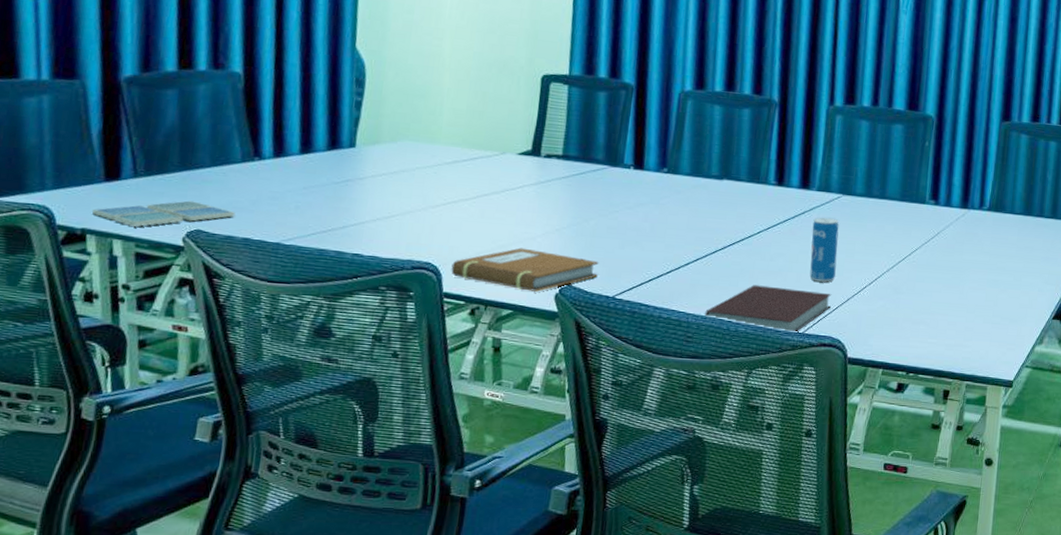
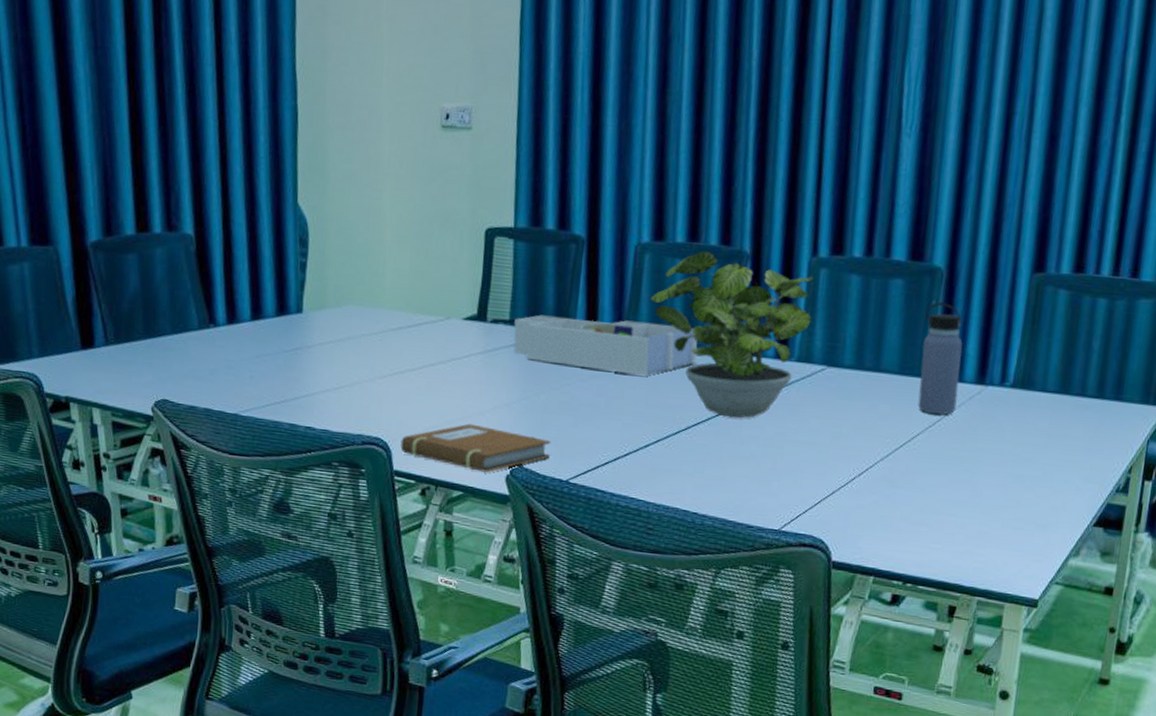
drink coaster: present [91,200,236,227] -> none [72,369,196,395]
desk organizer: none [565,151,733,204] -> present [513,315,697,376]
potted plant: none [692,98,830,239] -> present [650,250,813,418]
notebook: present [705,285,832,332] -> none [667,472,814,529]
beverage can: present [809,217,839,282] -> none [787,393,823,471]
water bottle: none [916,143,950,233] -> present [917,302,963,415]

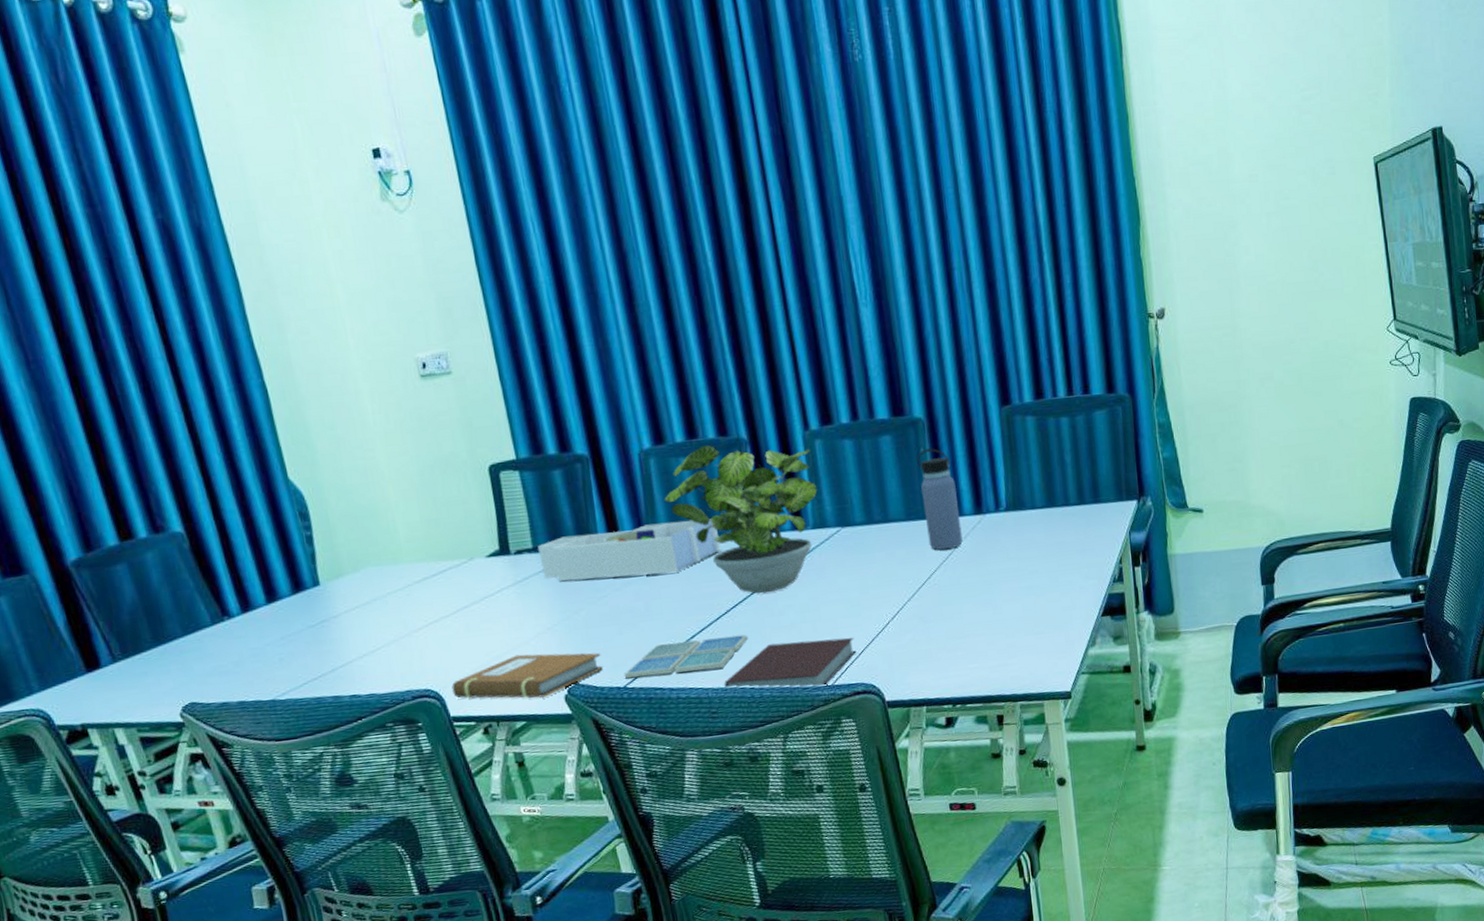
drink coaster: none [568,445,703,485] -> present [623,634,748,679]
notebook: none [667,472,814,529] -> present [724,637,856,688]

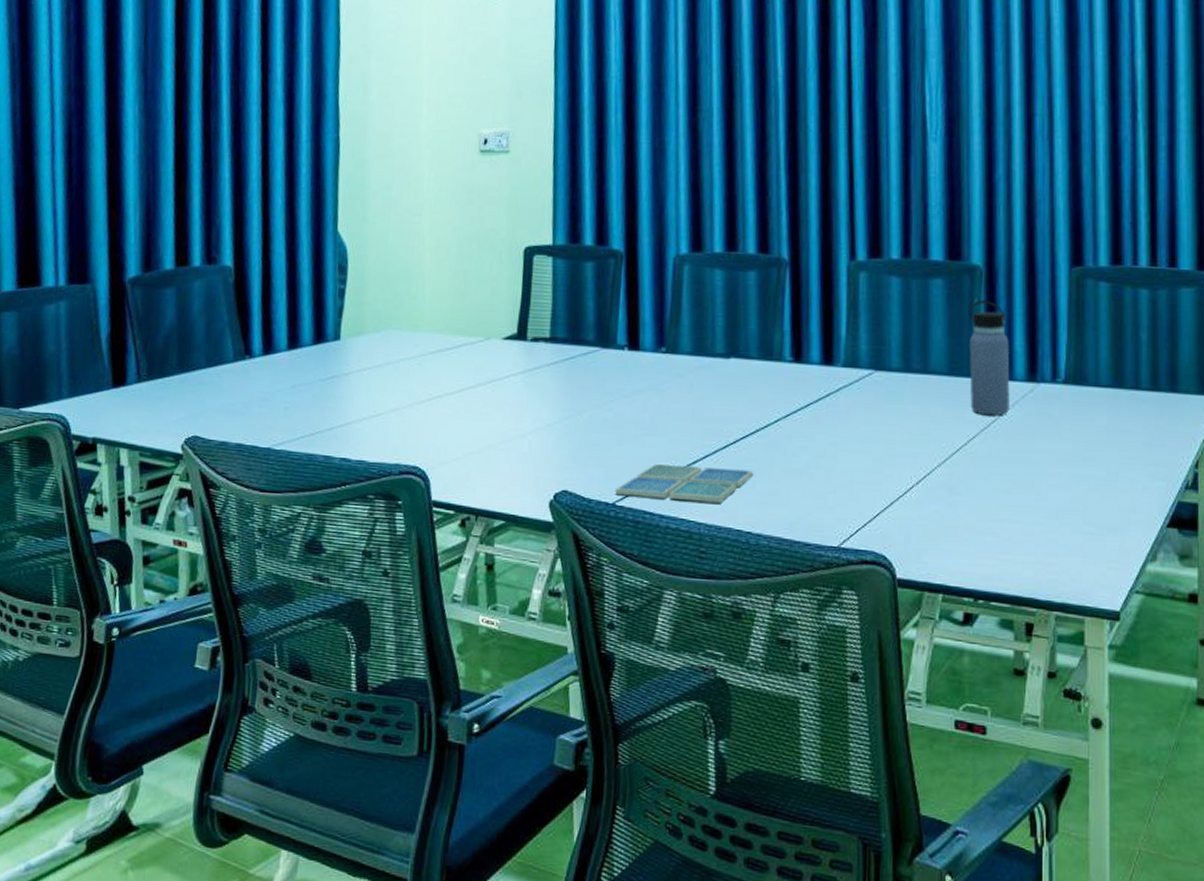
notebook: present [451,652,604,699] -> none [439,447,596,499]
desk organizer: present [538,519,721,582] -> none [554,331,742,389]
potted plant: present [664,445,818,594] -> none [691,259,855,429]
notebook: present [724,637,856,688] -> none [719,486,871,546]

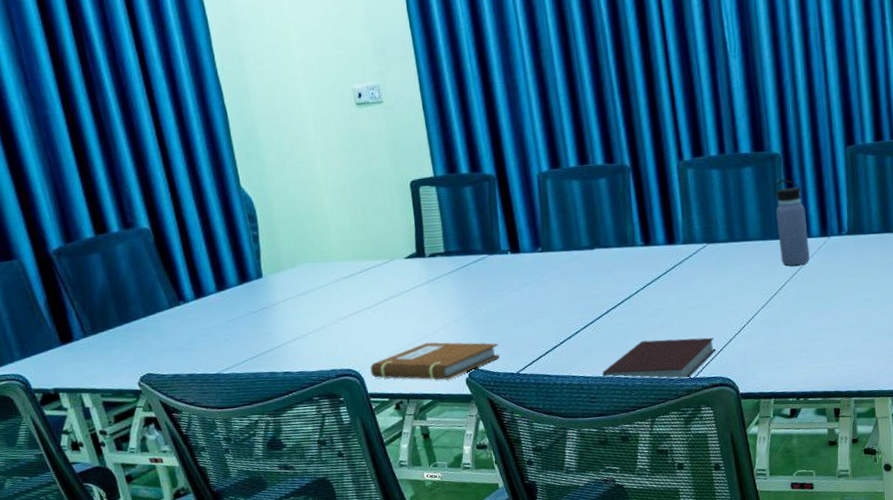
notebook: none [439,447,596,499] -> present [370,342,501,380]
drink coaster: present [615,463,754,503] -> none [517,332,624,366]
notebook: none [719,486,871,546] -> present [602,337,716,379]

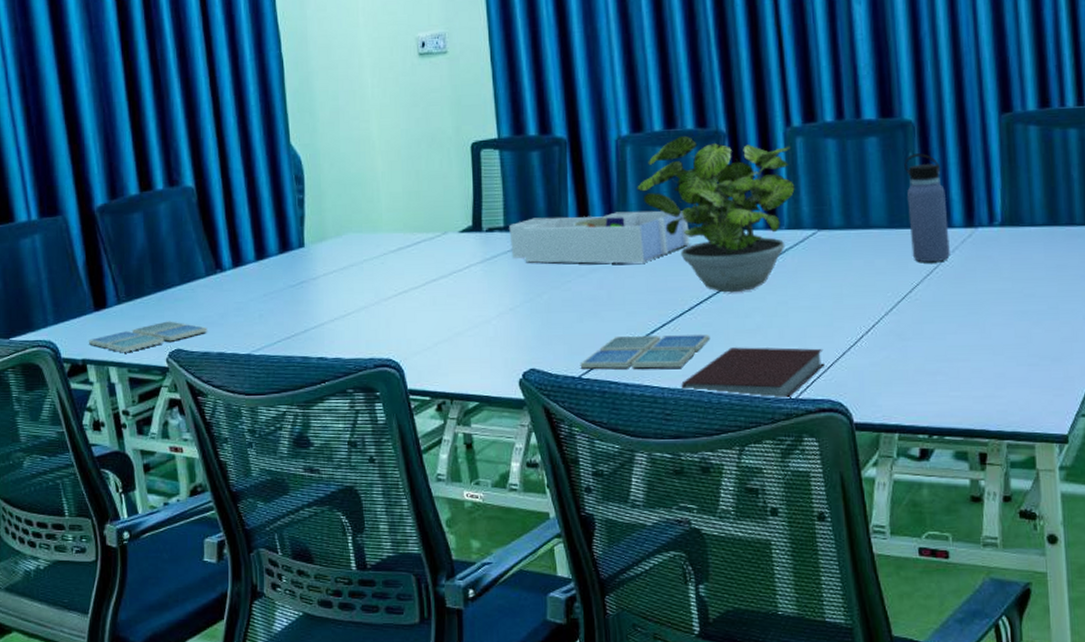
drink coaster: none [57,349,177,380] -> present [88,321,208,352]
notebook: present [370,342,501,380] -> none [412,333,561,379]
desk organizer: none [449,232,604,282] -> present [509,211,690,264]
drink coaster: none [517,332,624,366] -> present [580,334,710,369]
potted plant: none [557,170,688,298] -> present [637,135,795,293]

